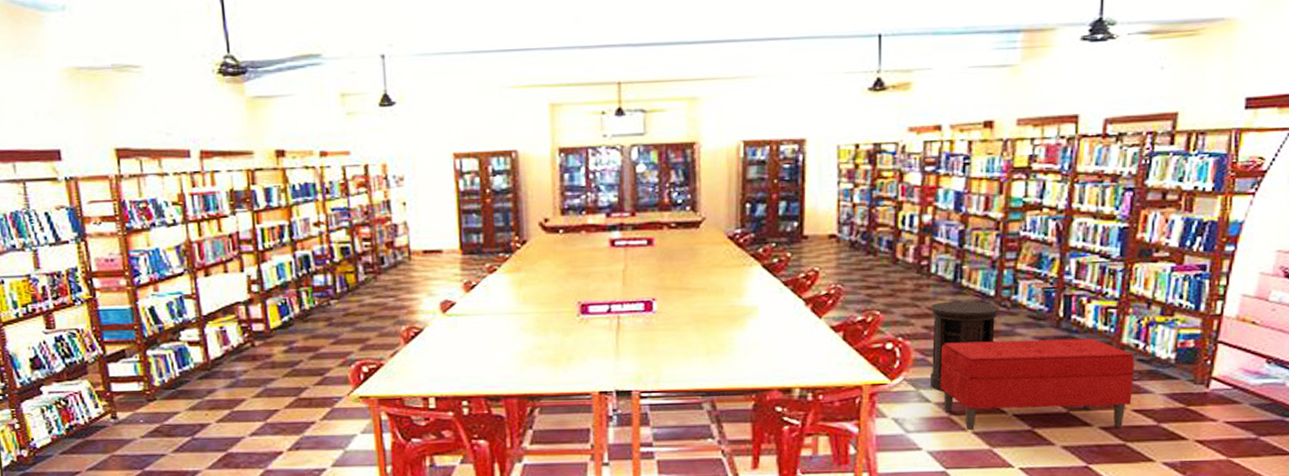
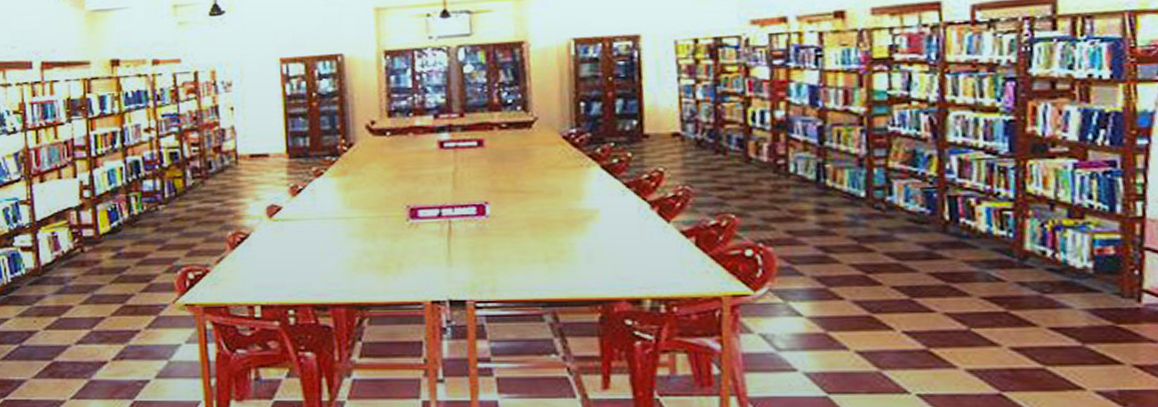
side table: present [929,301,999,391] -> none [791,203,873,304]
bench: present [940,338,1135,431] -> none [809,244,1047,350]

